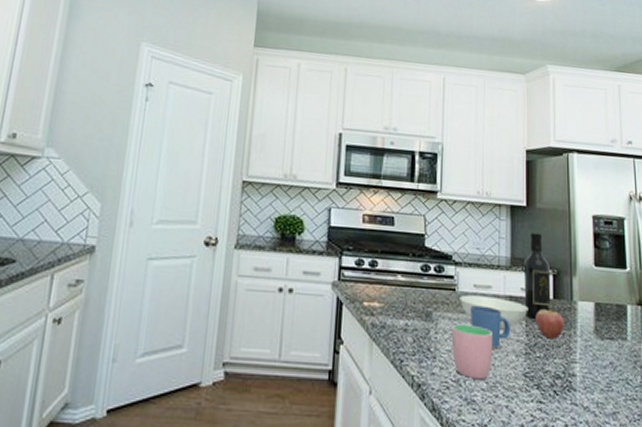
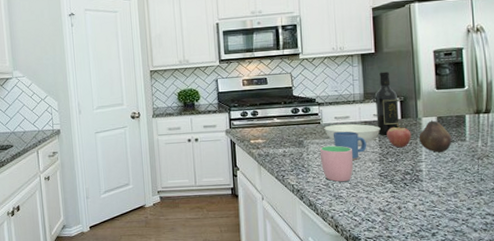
fruit: none [573,305,612,352] -> present [419,119,452,152]

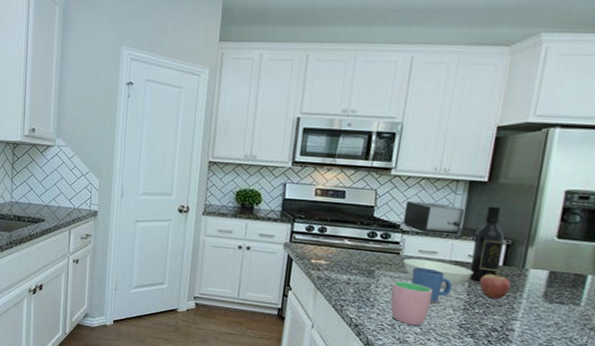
toaster: none [316,76,363,102] -> present [403,200,464,235]
fruit: present [419,119,452,152] -> none [519,273,563,314]

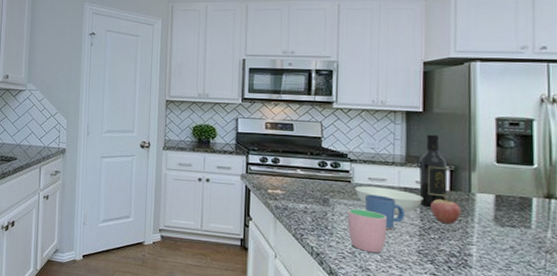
toaster: present [403,200,464,235] -> none [349,131,405,163]

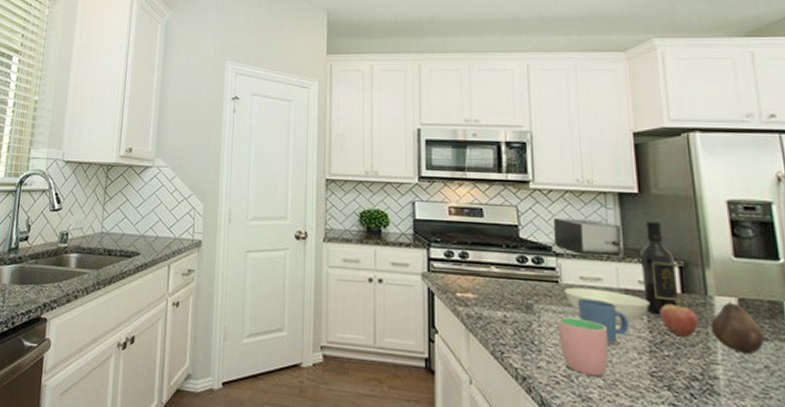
toaster: none [349,131,405,163] -> present [552,217,622,257]
fruit: none [470,197,513,237] -> present [710,300,765,354]

